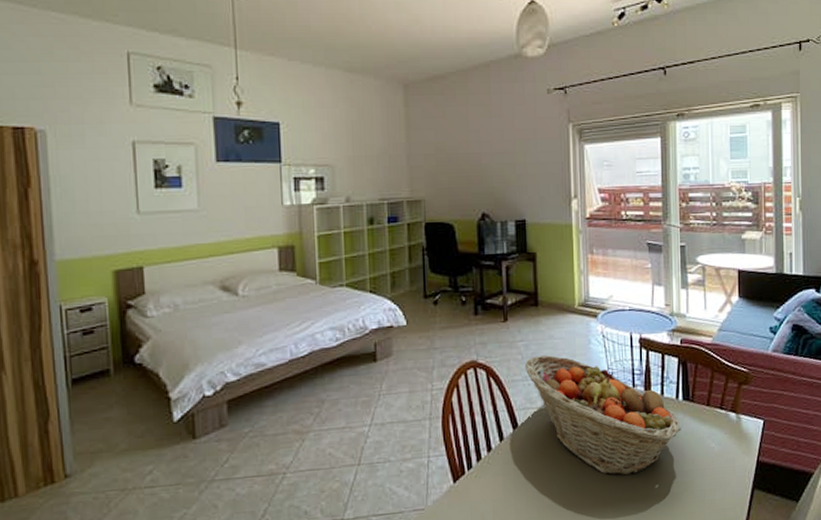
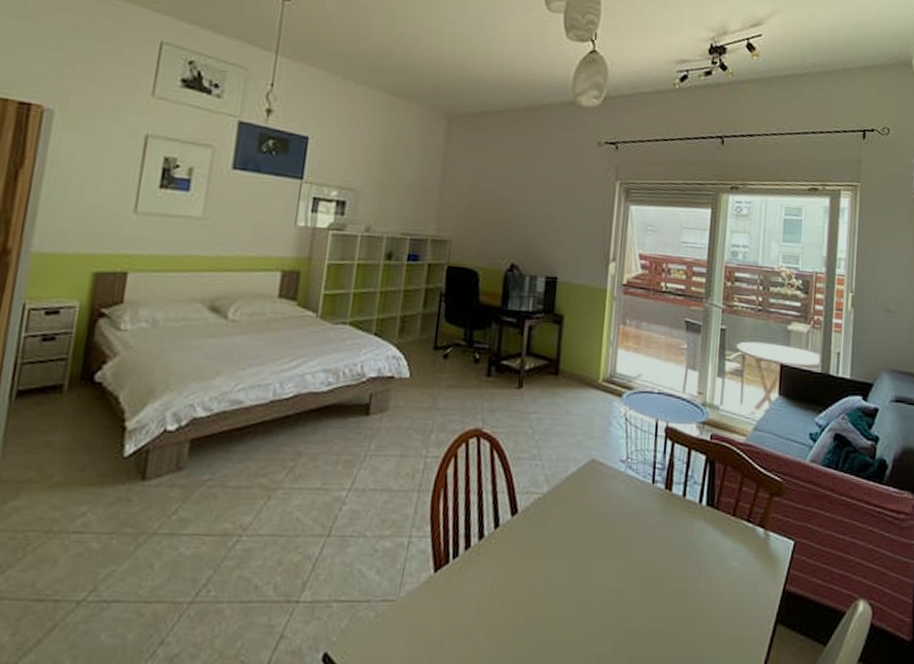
fruit basket: present [524,354,681,476] -> none [534,432,701,589]

